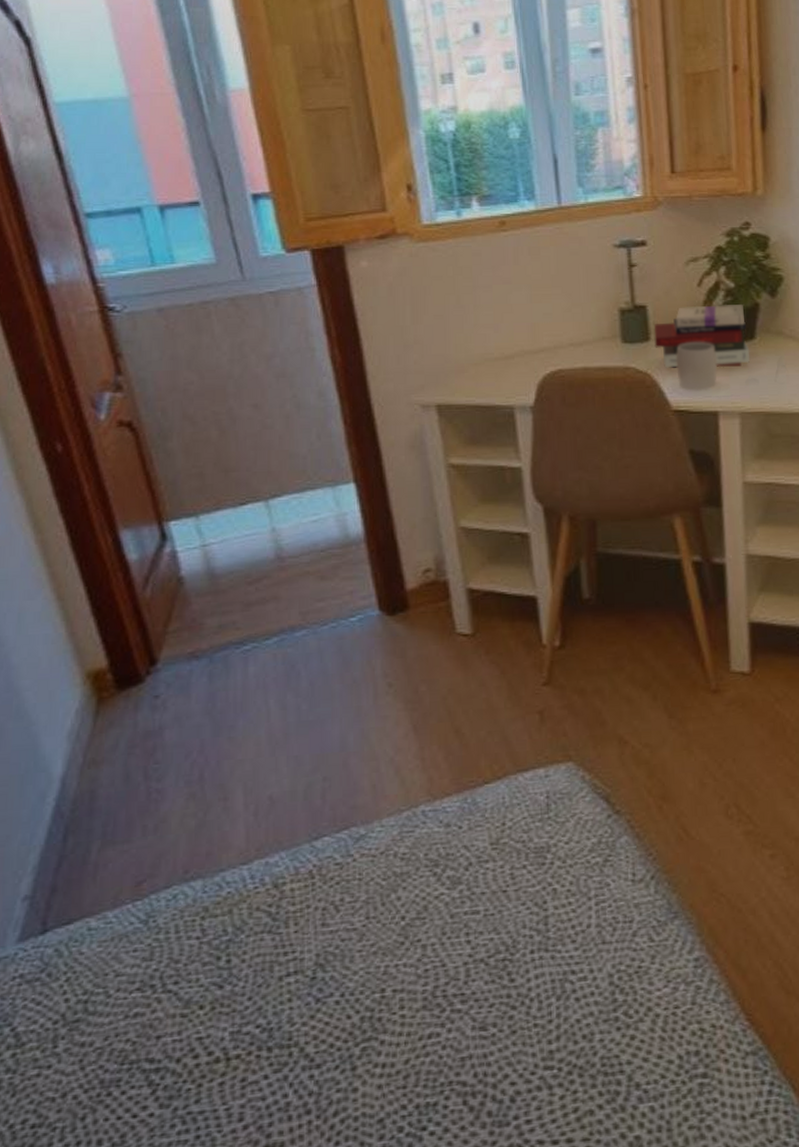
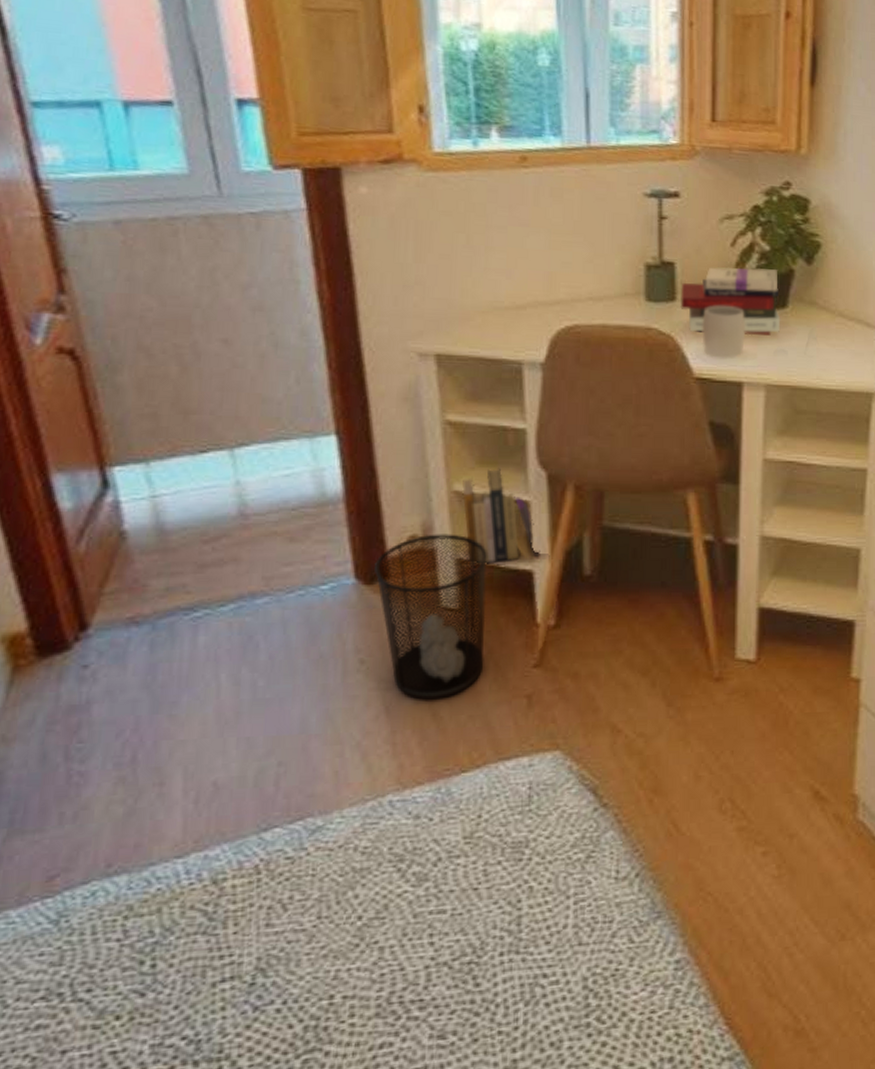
waste bin: none [396,566,498,718] -> present [374,534,487,700]
books: none [468,504,542,592] -> present [462,468,540,563]

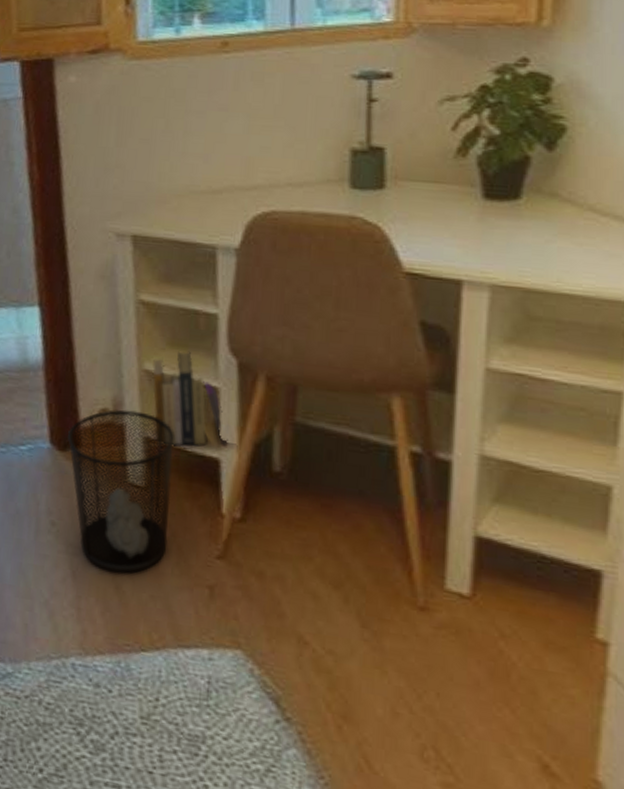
books: present [680,267,781,336] -> none [390,152,512,230]
mug: present [702,306,746,359] -> none [414,195,468,254]

